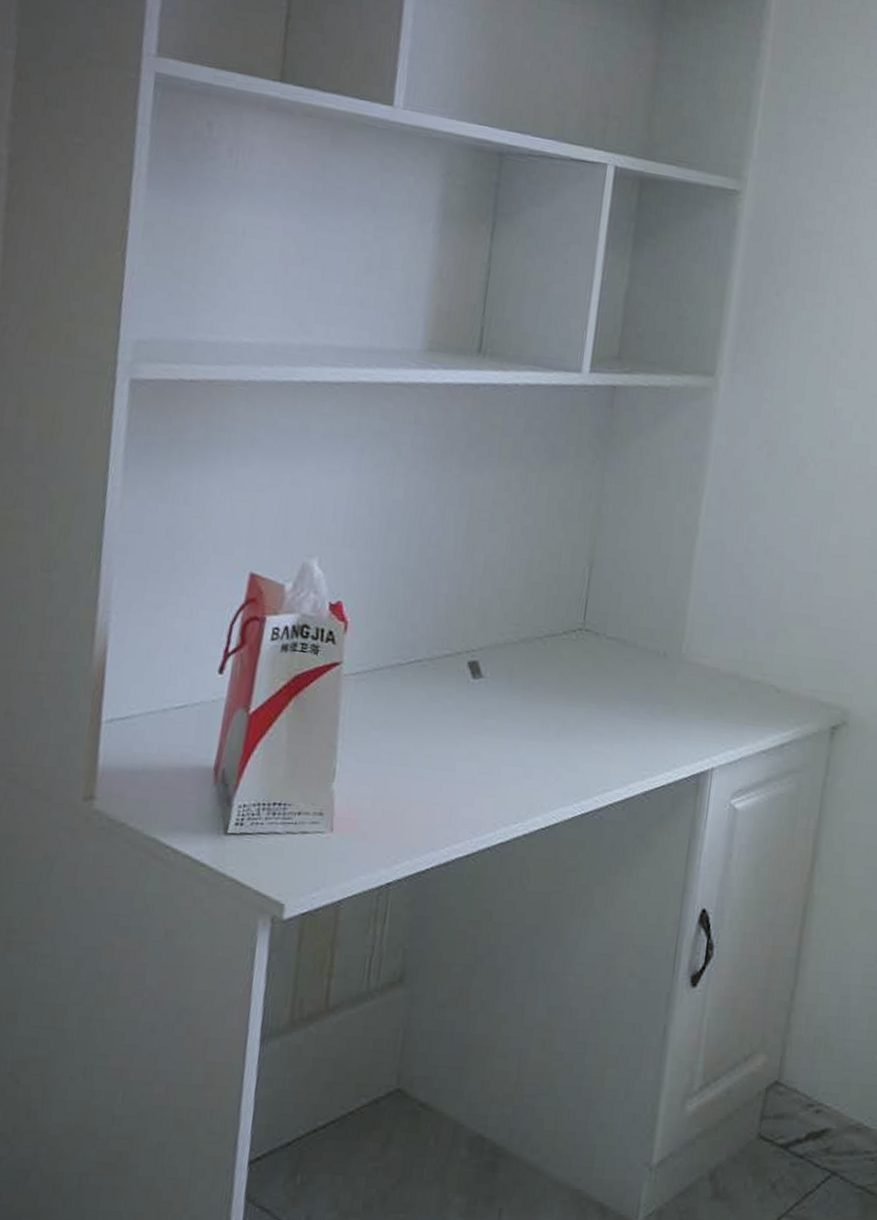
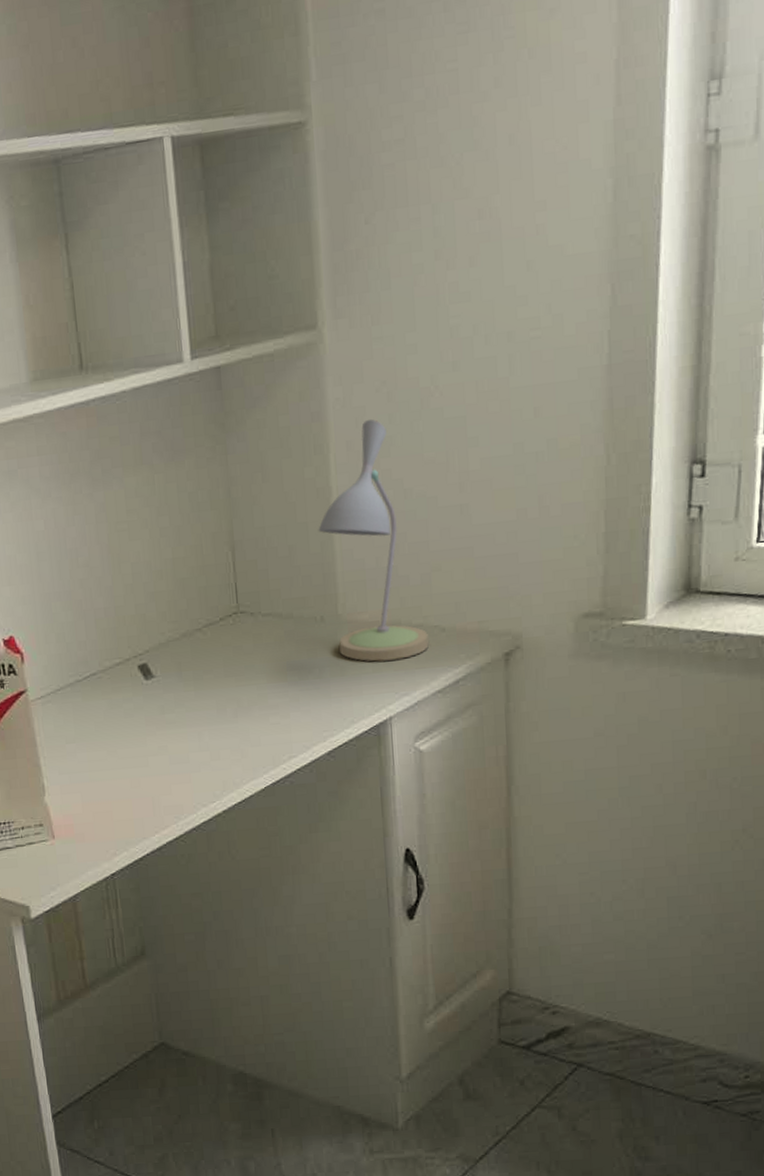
desk lamp: none [675,473,764,712] -> present [318,419,430,662]

